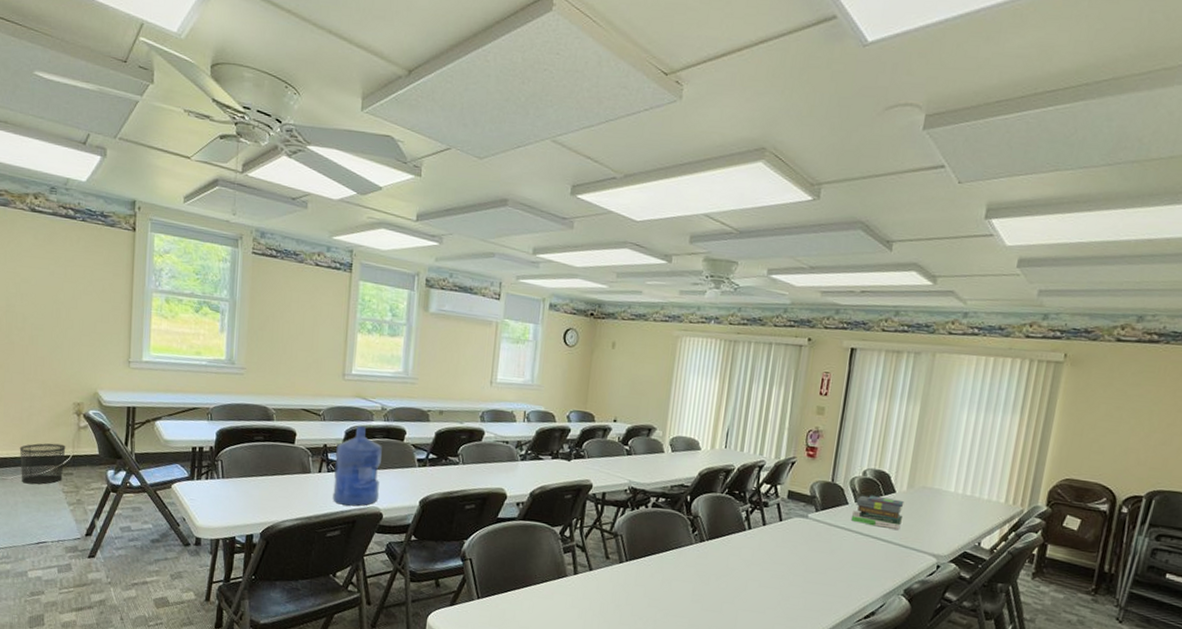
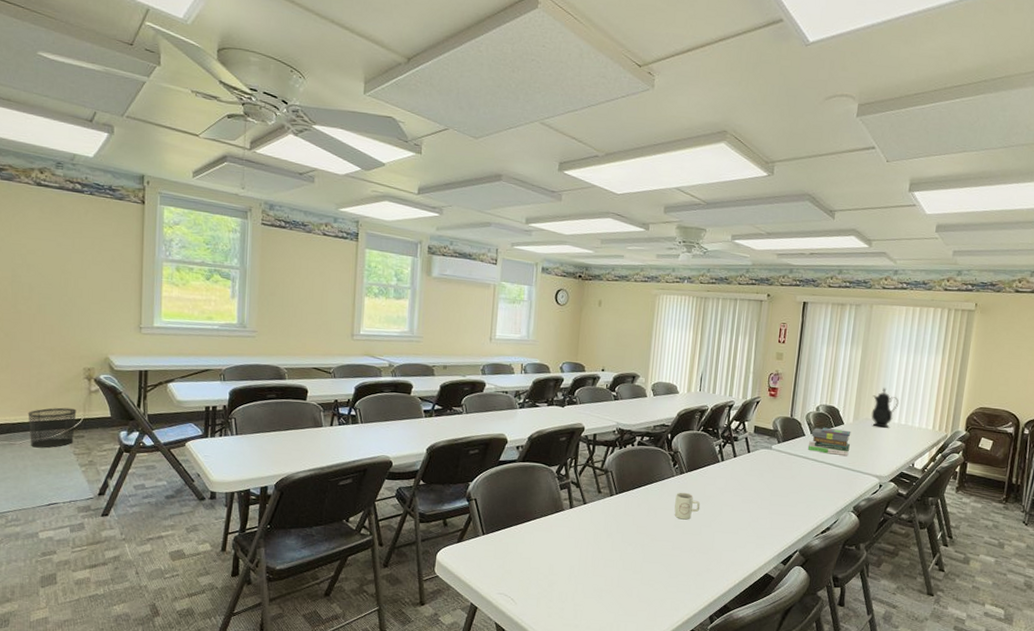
water jug: present [333,425,382,506] -> none [344,381,390,456]
mug: none [691,562,723,594] -> present [674,492,701,520]
coffeepot: none [929,451,965,499] -> present [871,388,900,428]

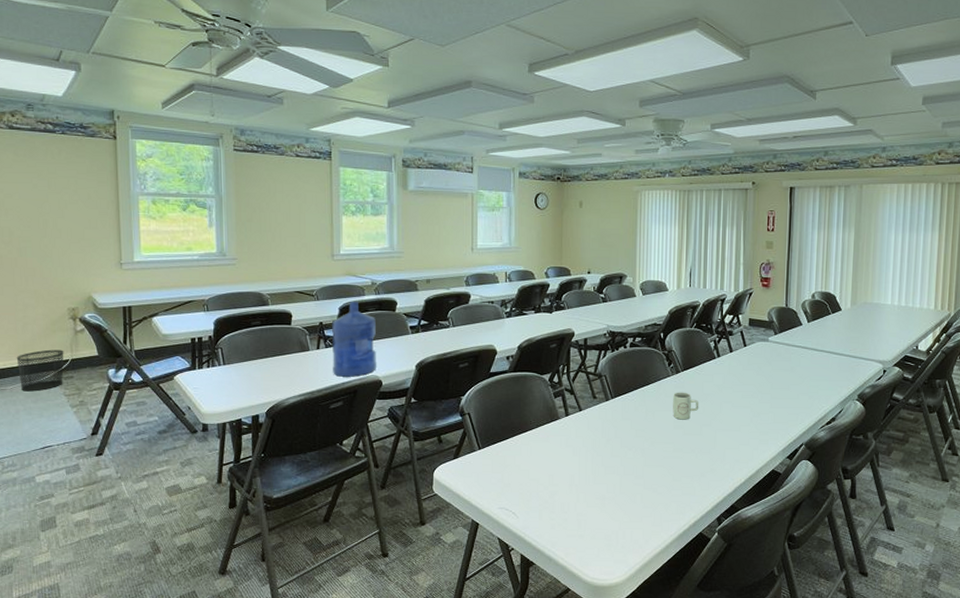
water jug: none [344,381,390,456] -> present [332,301,377,377]
books: present [808,427,851,456] -> none [807,314,850,342]
coffeepot: present [871,388,900,428] -> none [869,270,898,311]

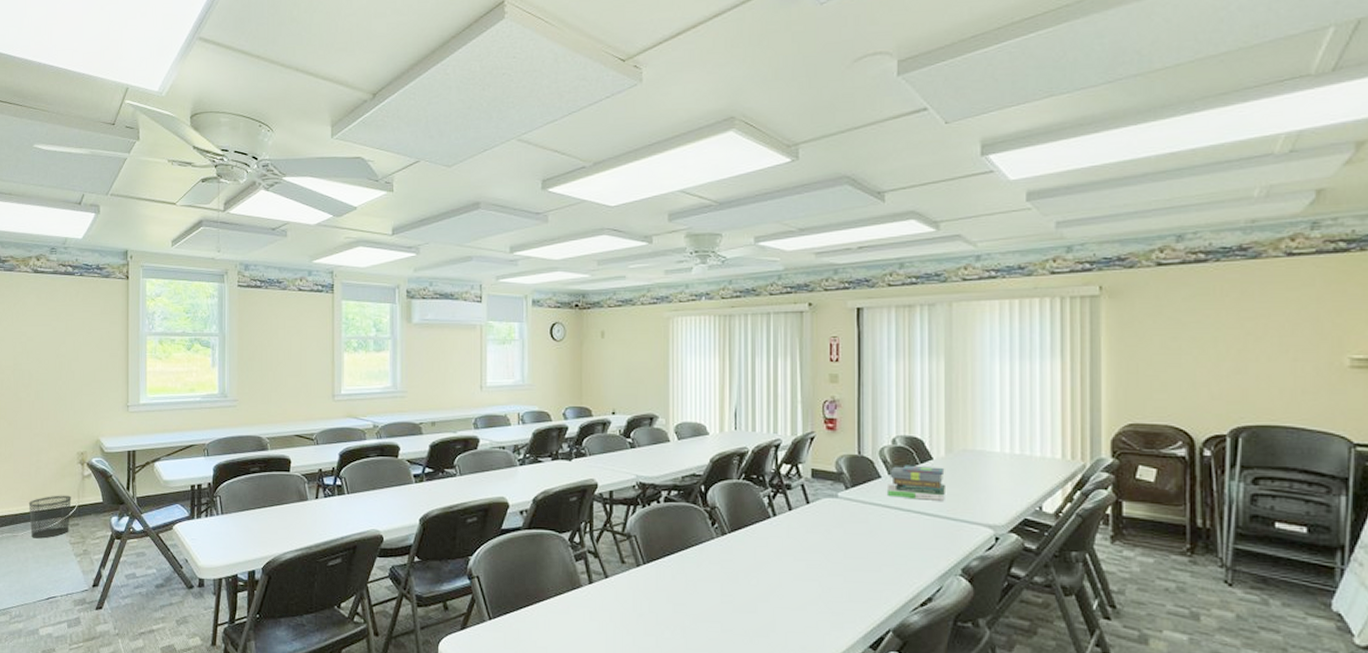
water jug: present [332,301,377,377] -> none [332,445,378,531]
mug: present [673,392,699,420] -> none [719,558,752,594]
books: none [807,314,850,342] -> present [888,465,947,501]

